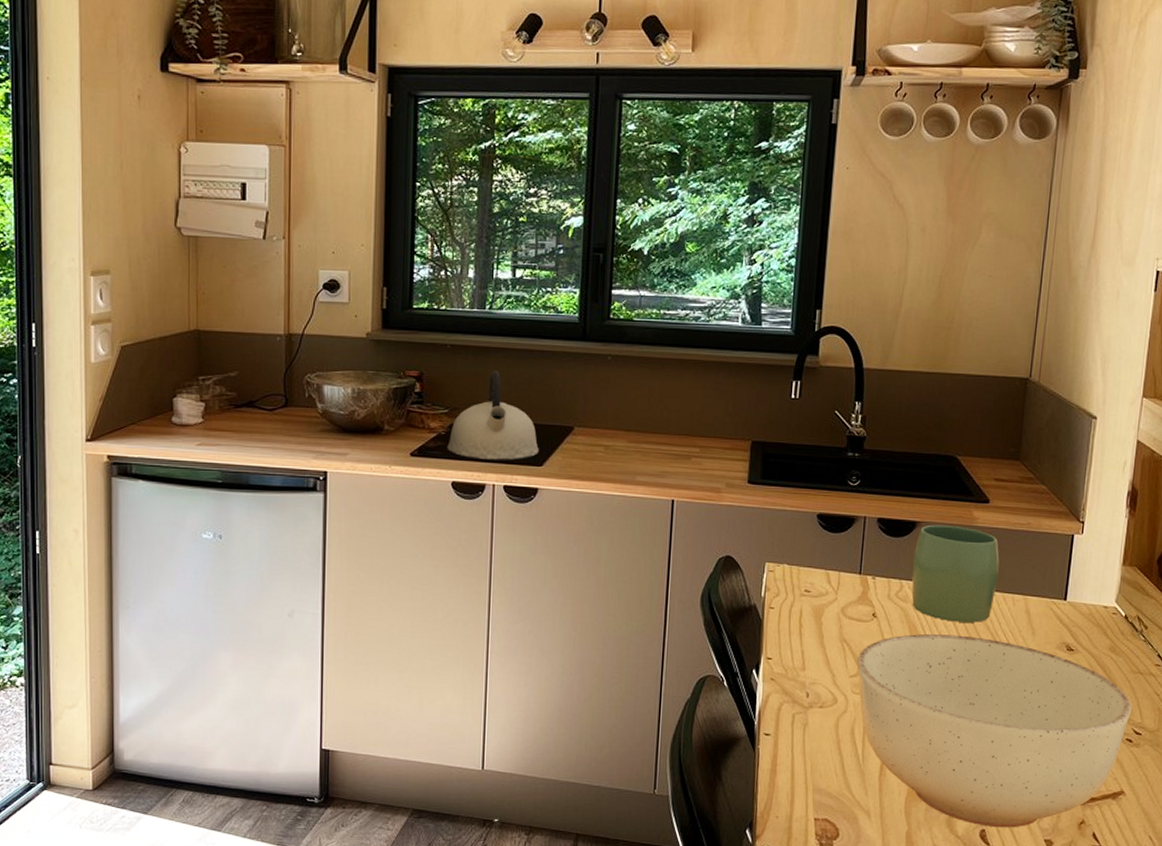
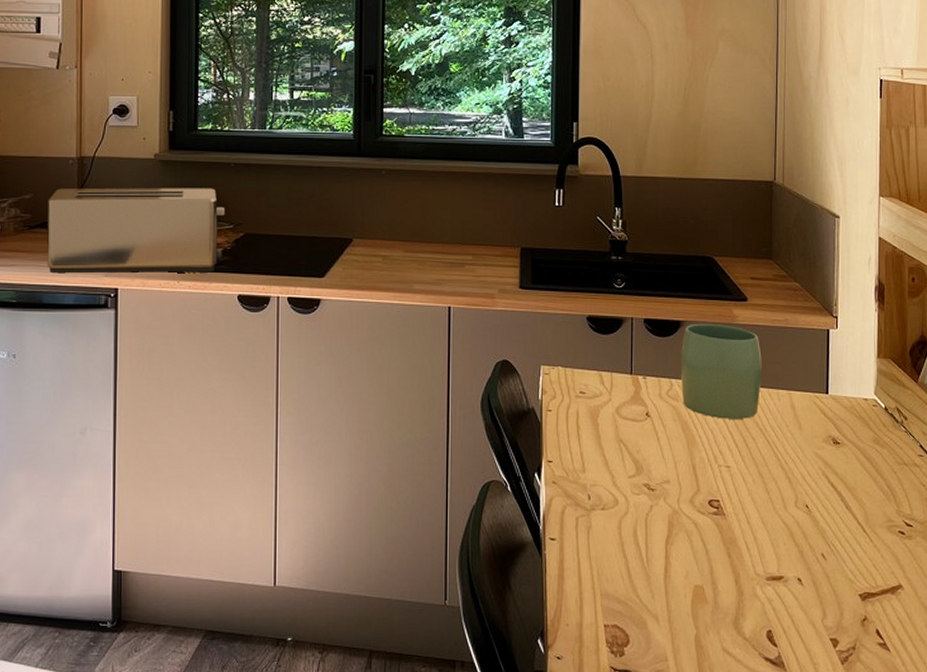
toaster: none [253,366,441,458] -> present [47,187,226,274]
kettle: present [447,370,539,460] -> none [233,186,320,273]
bowl: present [857,634,1132,828] -> none [635,432,901,628]

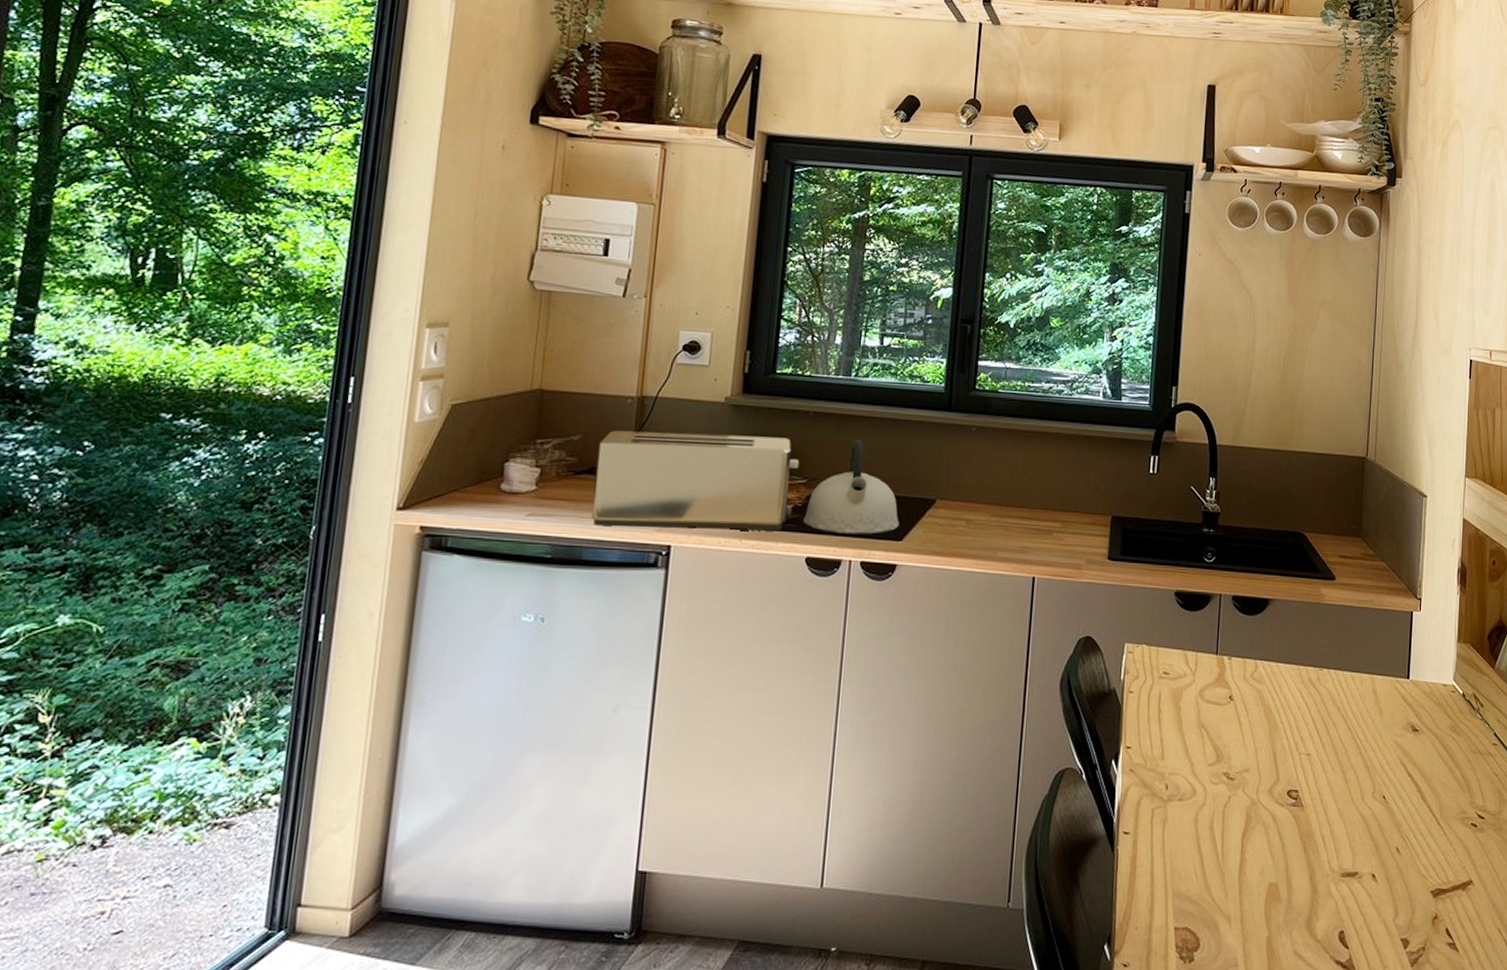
kettle: none [233,186,320,273] -> present [803,439,899,535]
mug: present [680,323,762,419] -> none [1265,602,1347,704]

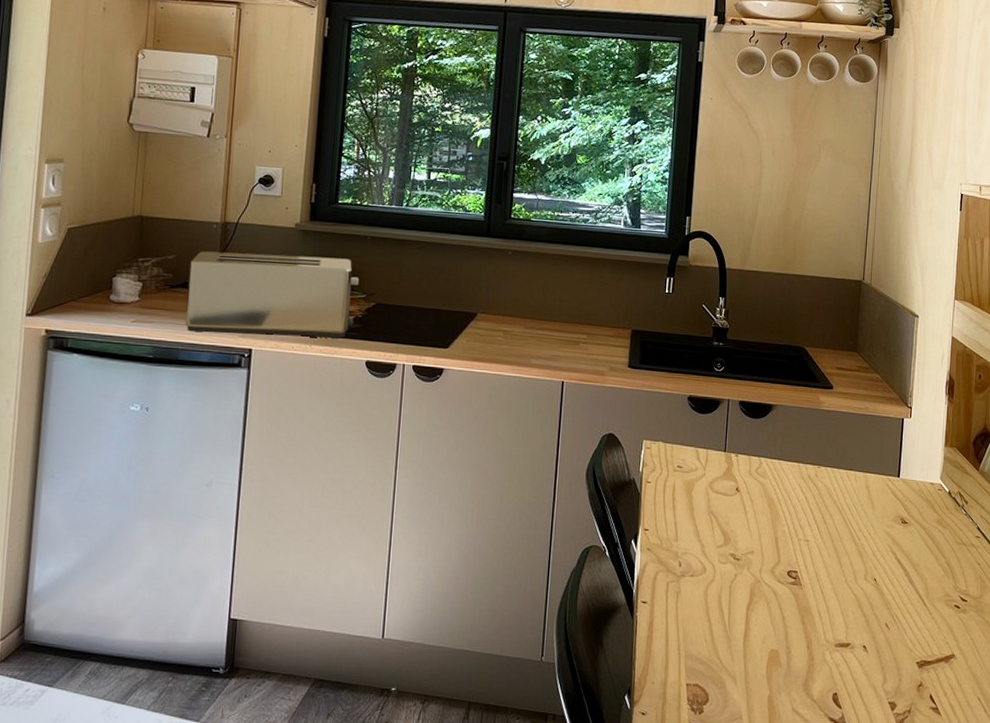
kettle: present [803,439,899,535] -> none [363,260,446,343]

